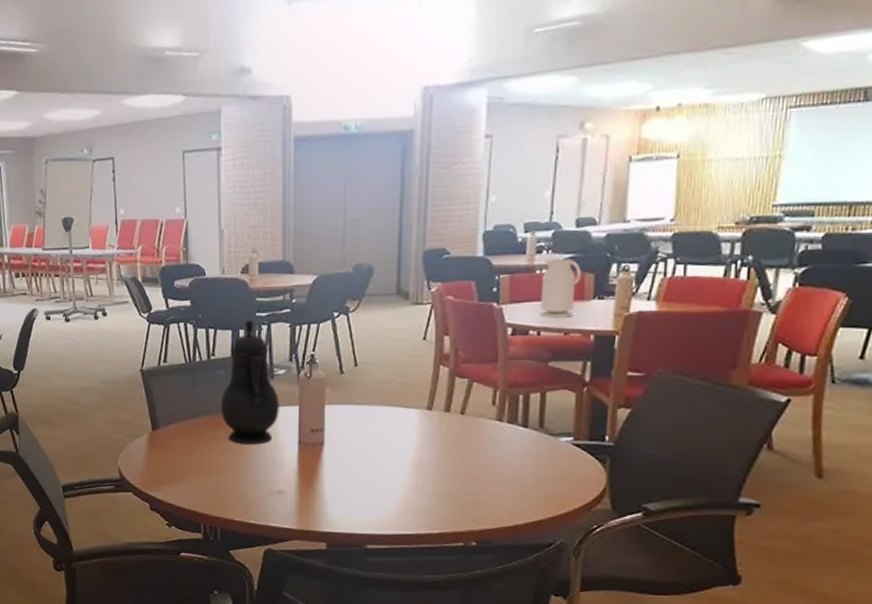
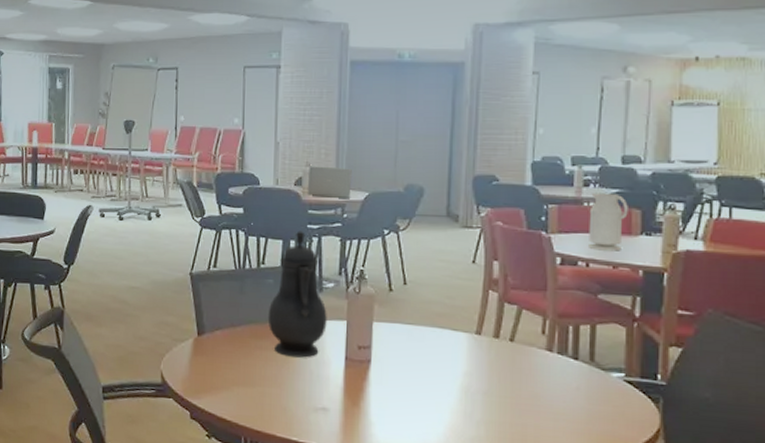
laptop: none [254,251,299,284] -> present [307,166,352,200]

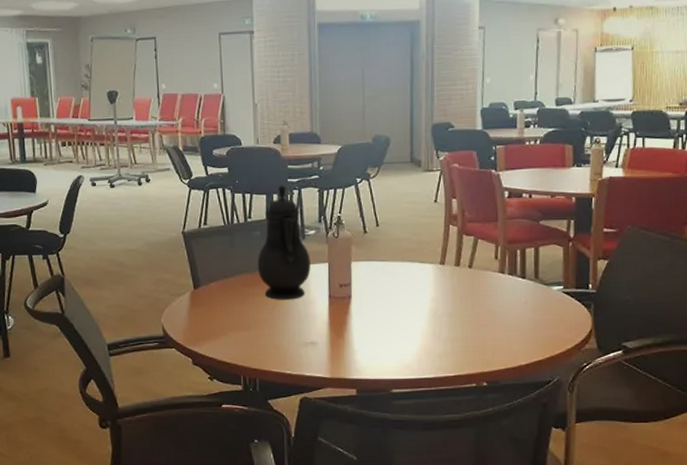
laptop: present [307,166,352,200] -> none [285,124,326,153]
water jug: present [589,193,628,251] -> none [530,132,562,183]

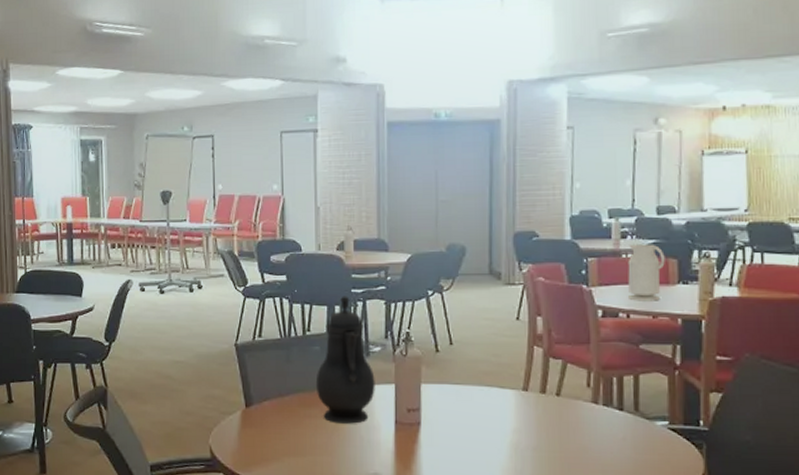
water jug: none [530,132,562,183] -> present [627,244,665,301]

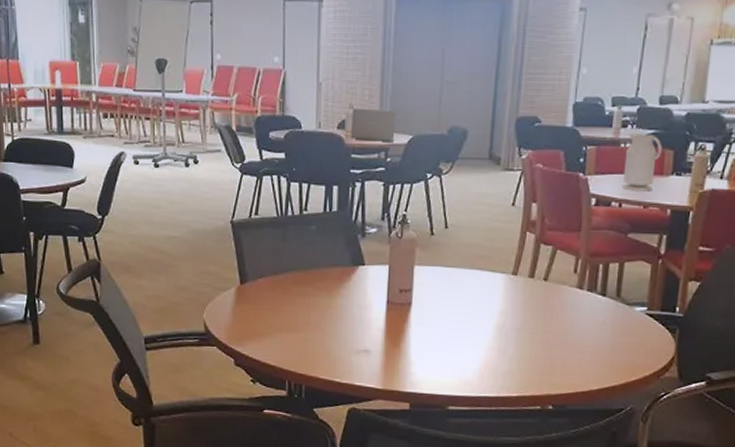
coffeepot: present [315,296,375,424] -> none [310,176,370,303]
laptop: none [349,229,394,262] -> present [350,108,396,143]

